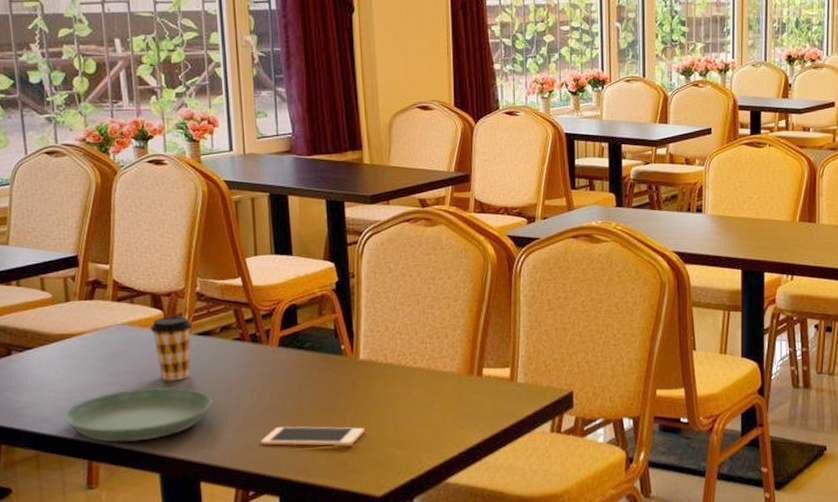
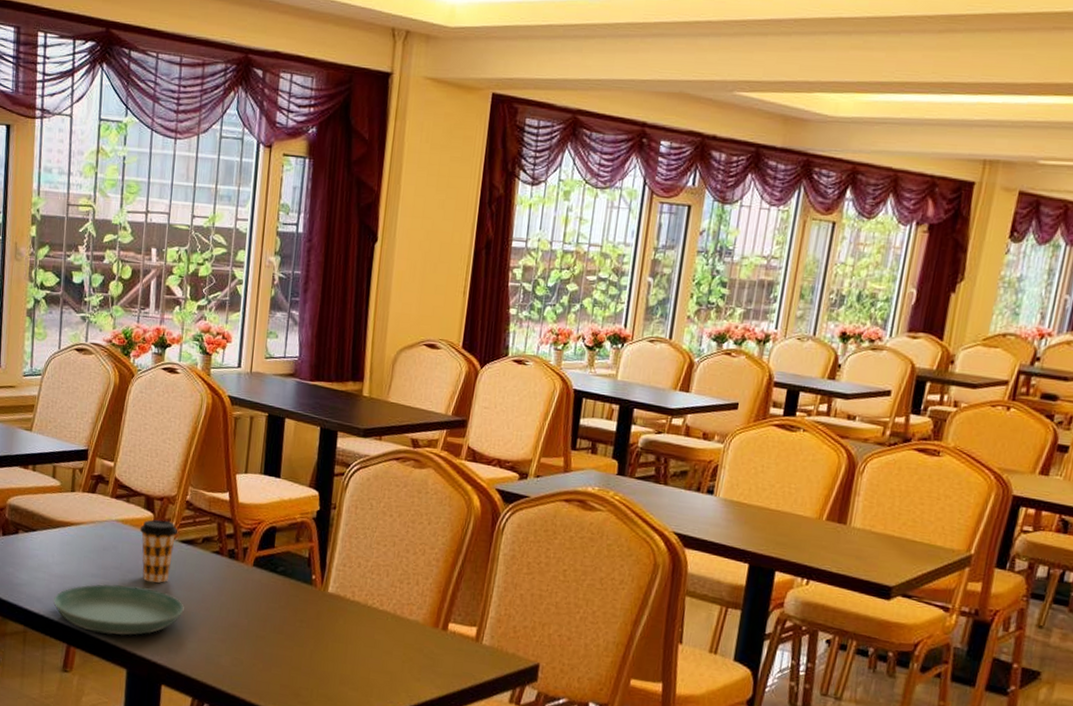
cell phone: present [261,426,364,446] -> none [222,644,322,678]

